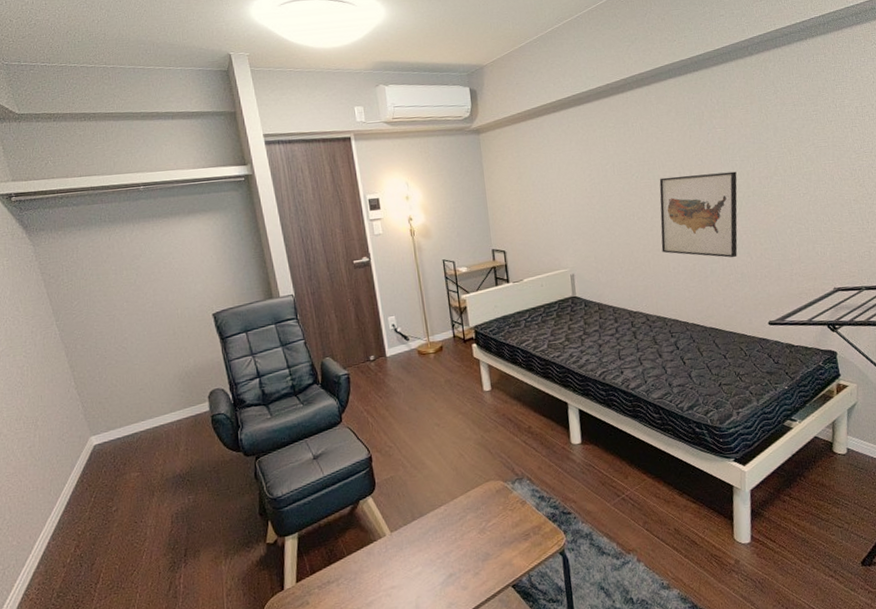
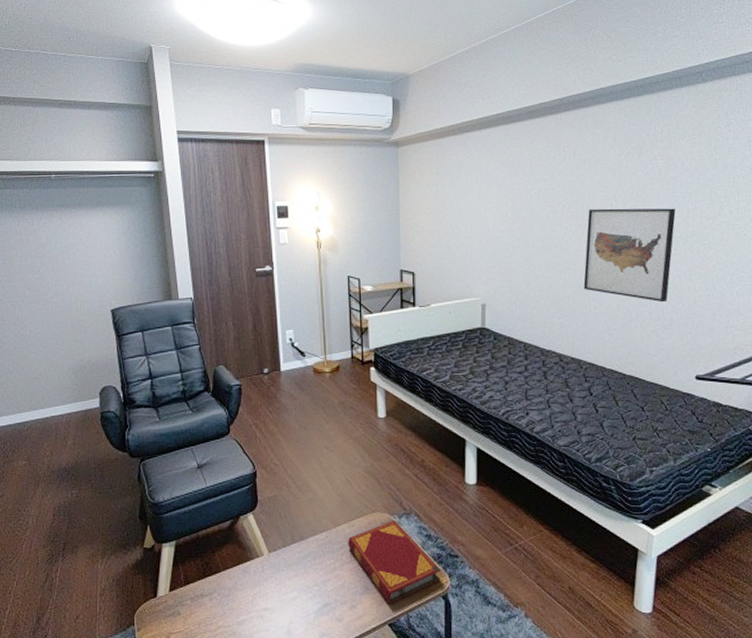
hardback book: none [466,486,557,567] -> present [348,520,441,604]

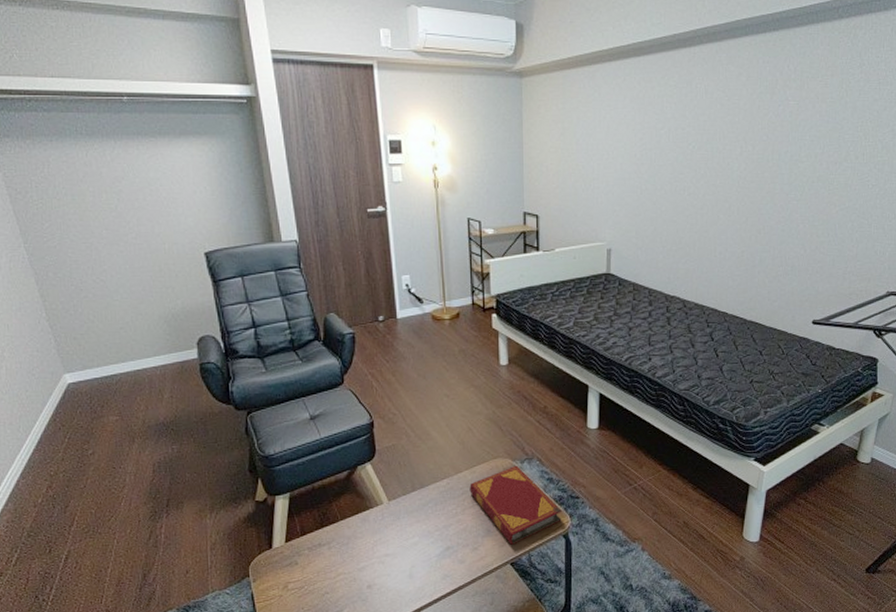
wall art: present [583,208,676,303] -> none [710,151,804,248]

